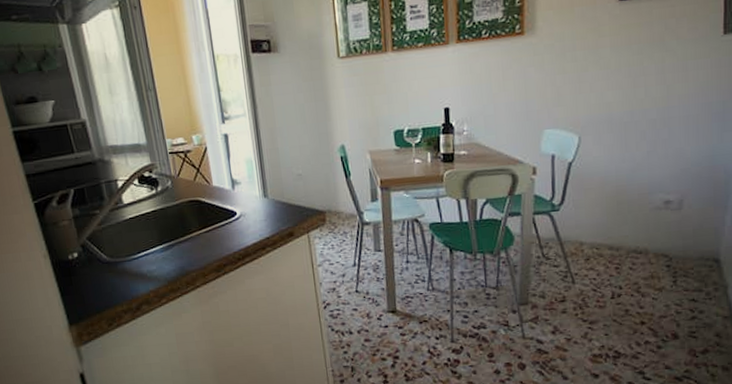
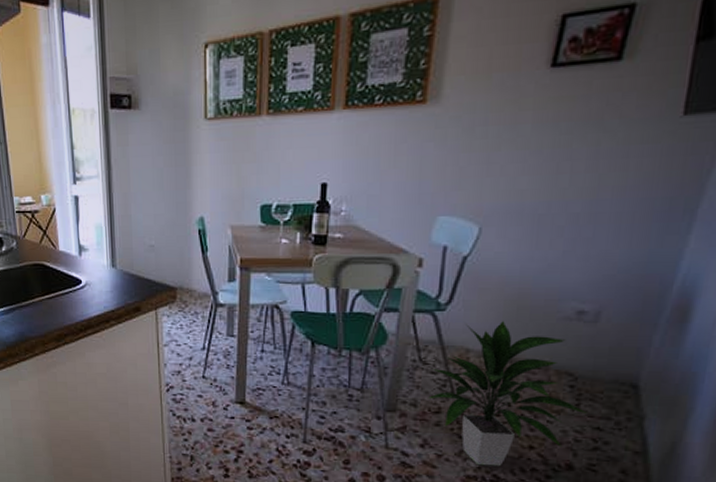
indoor plant: none [553,215,684,345] -> present [428,321,588,467]

